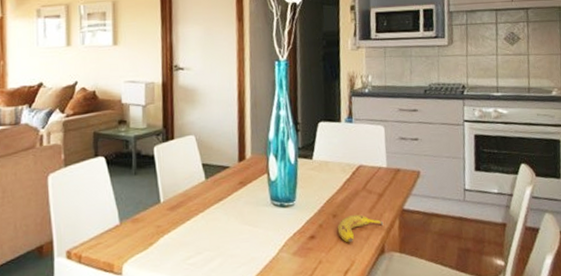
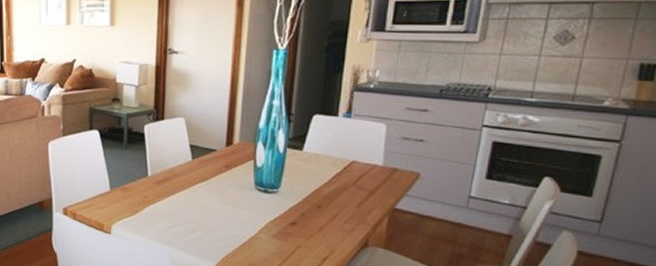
fruit: present [337,215,384,243] -> none [320,208,371,233]

